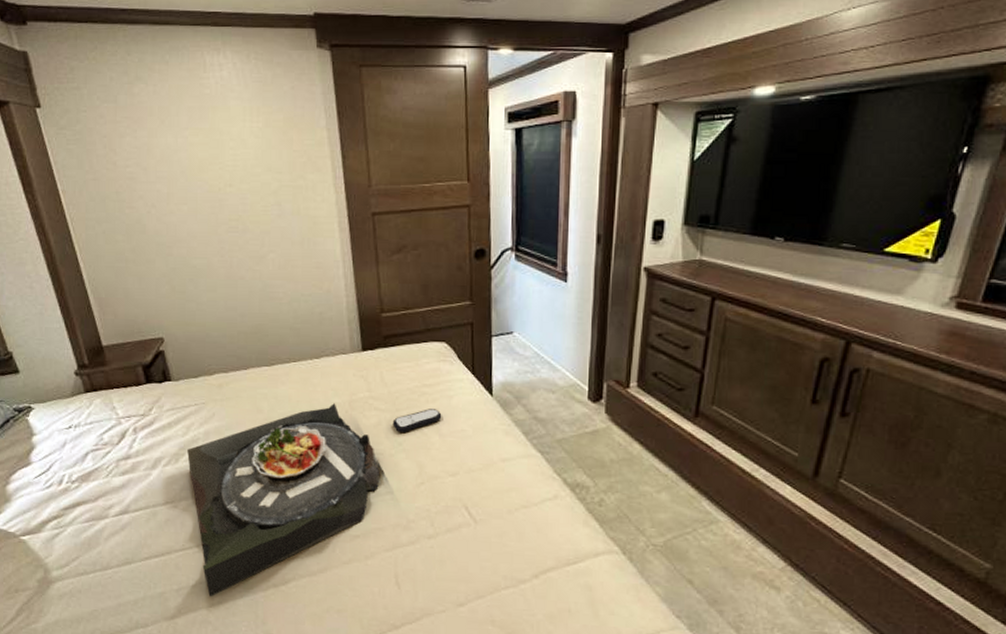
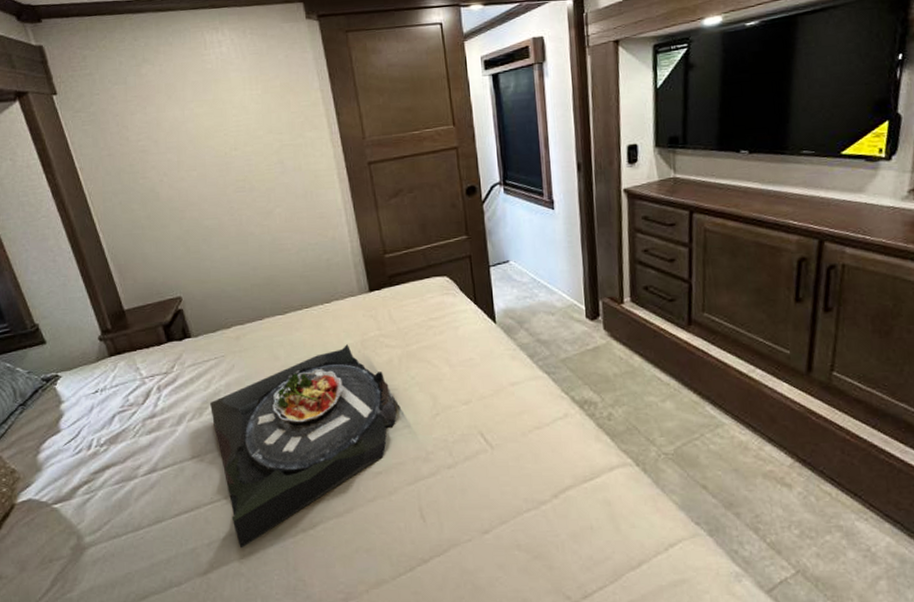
remote control: present [392,409,442,432] -> none [404,341,450,366]

